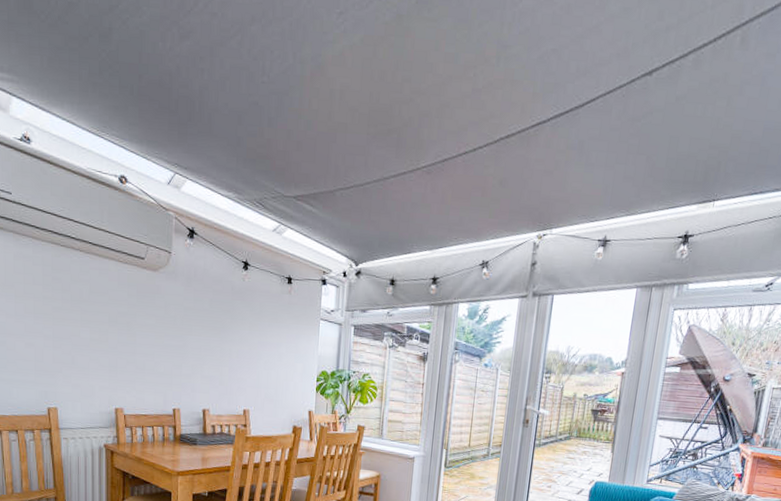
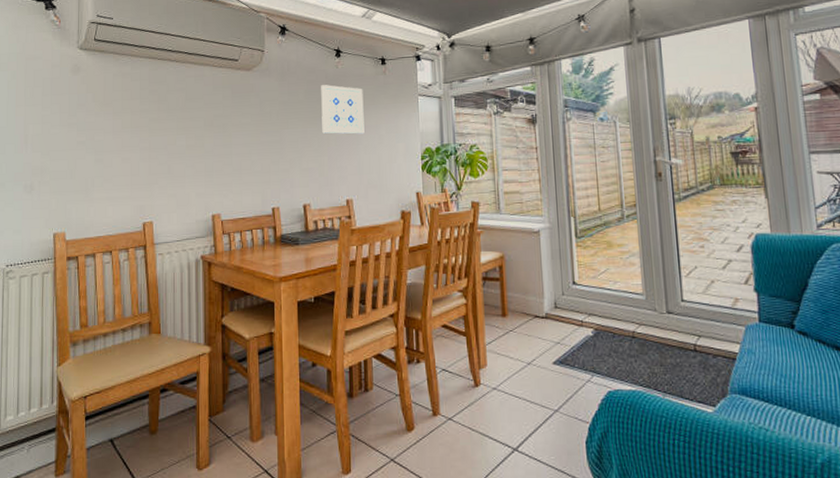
wall art: none [225,296,268,350] -> present [321,85,365,135]

